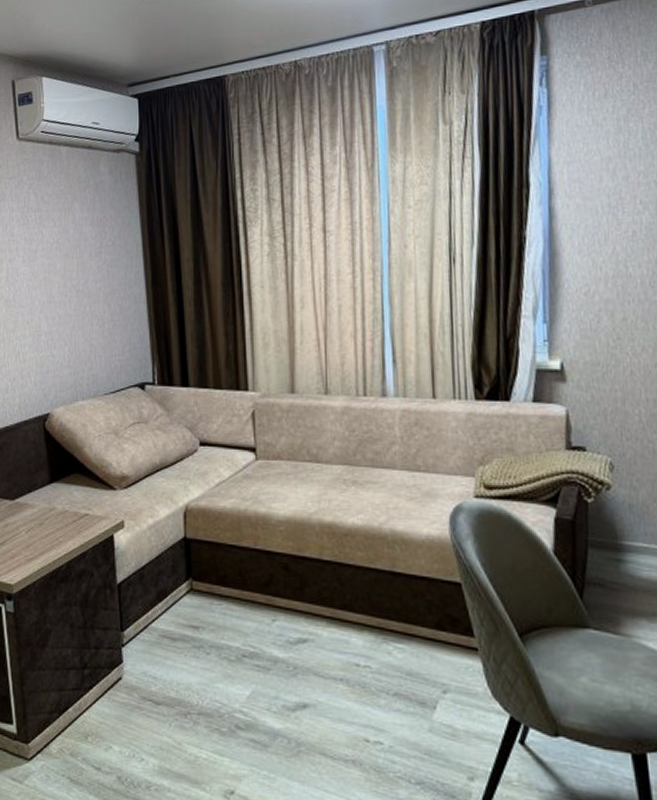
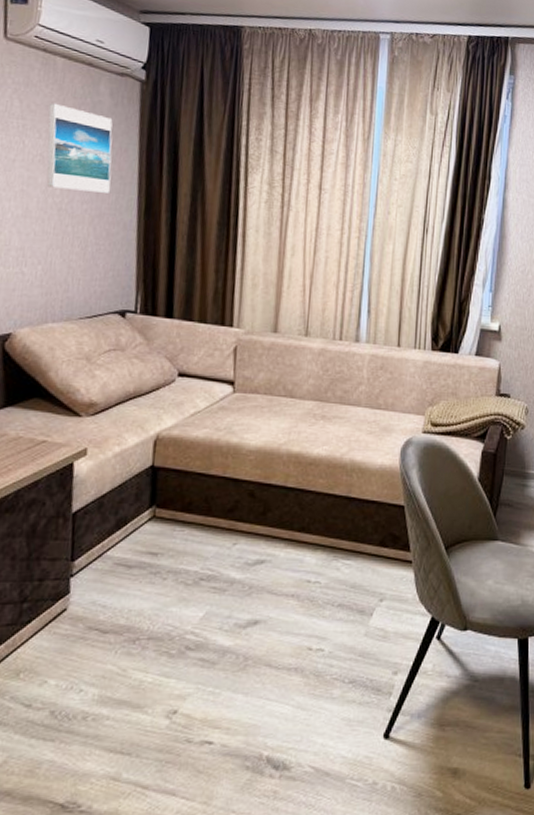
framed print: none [59,191,120,272] -> present [46,103,113,193]

